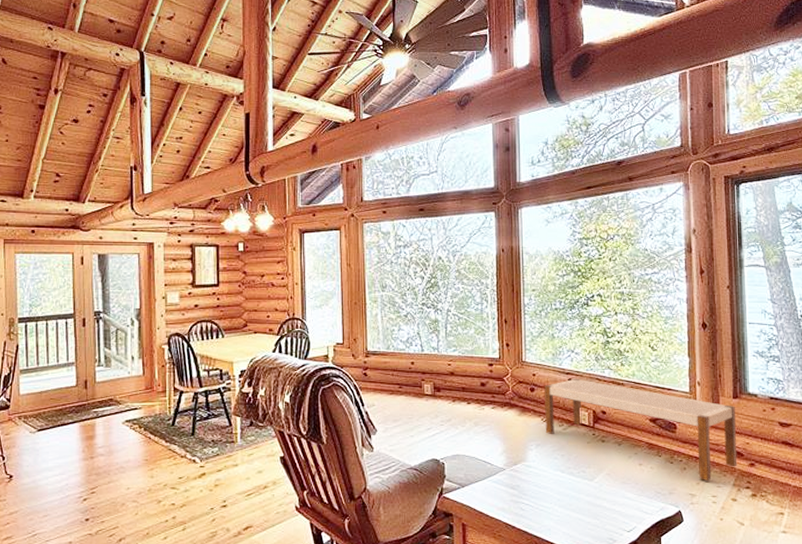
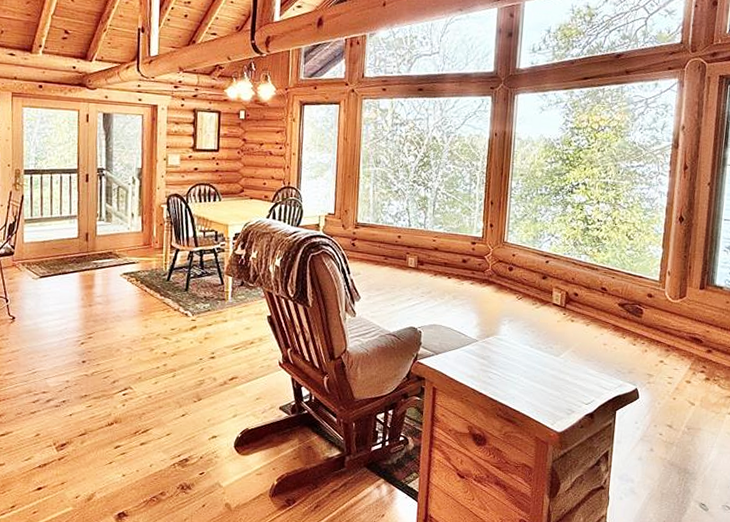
bench: present [544,378,738,482] -> none [519,261,701,364]

